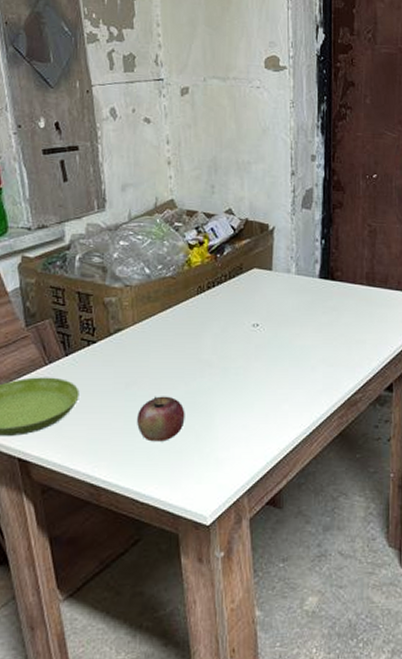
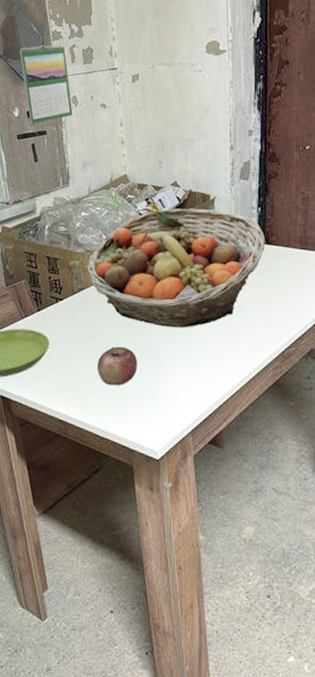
calendar: none [47,47,111,138] -> present [20,44,73,124]
fruit basket: none [125,239,329,374] -> present [86,208,265,328]

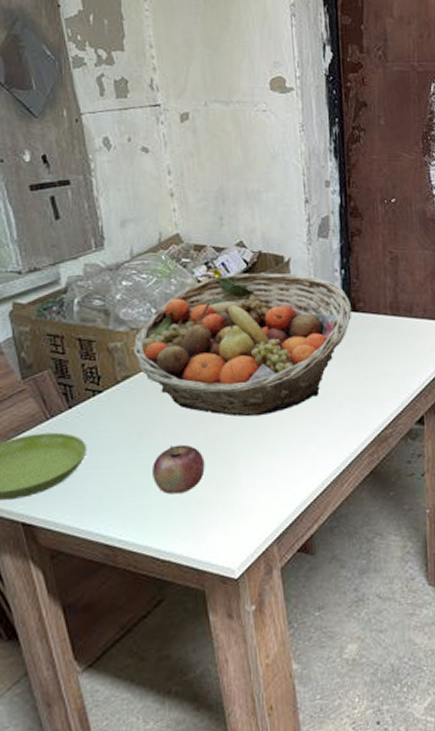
calendar: present [20,44,73,124] -> none [28,72,105,172]

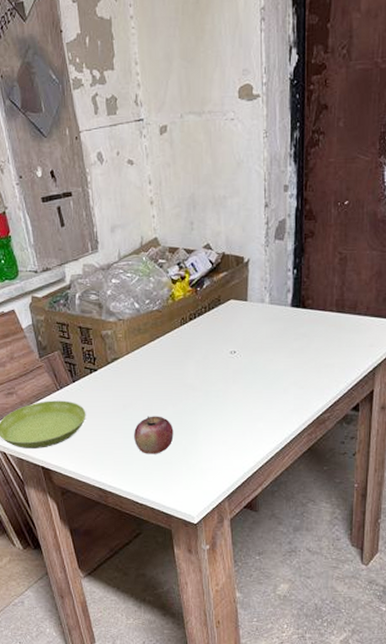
fruit basket: present [132,272,351,417] -> none [119,272,300,396]

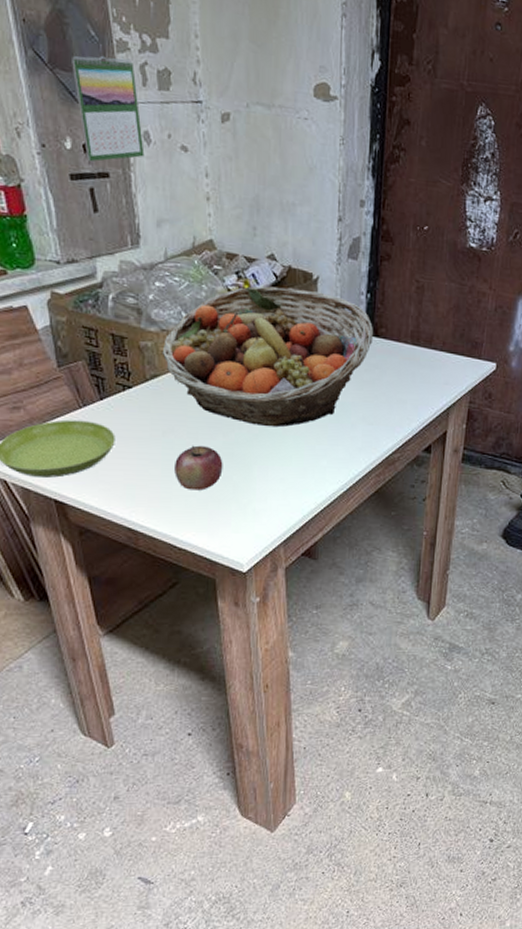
calendar: none [39,93,99,185] -> present [72,55,145,162]
fruit basket: none [119,272,300,396] -> present [162,286,373,428]

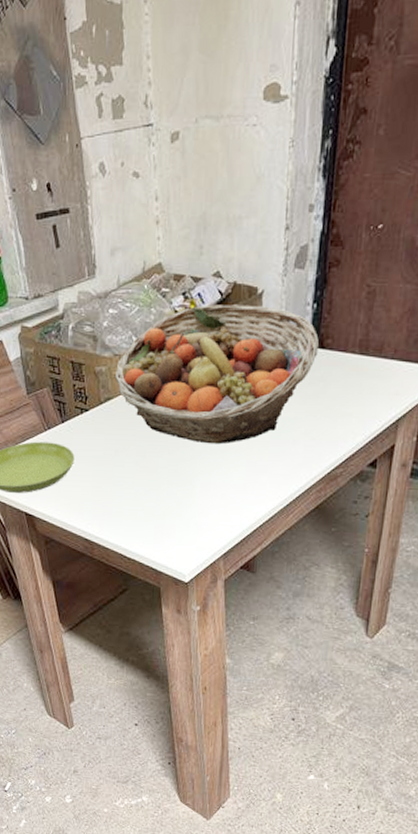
calendar: present [72,55,145,162] -> none [37,93,100,200]
apple: present [174,445,223,491] -> none [125,463,169,505]

